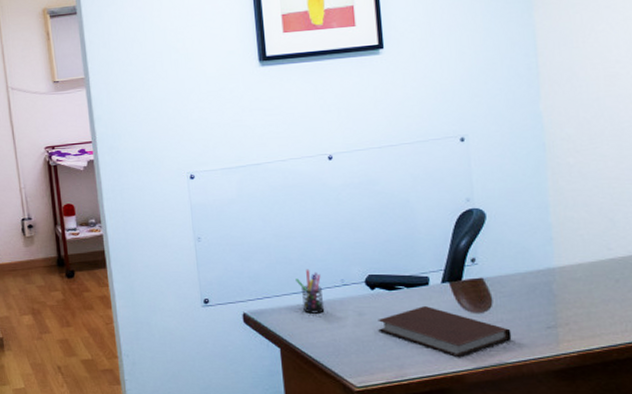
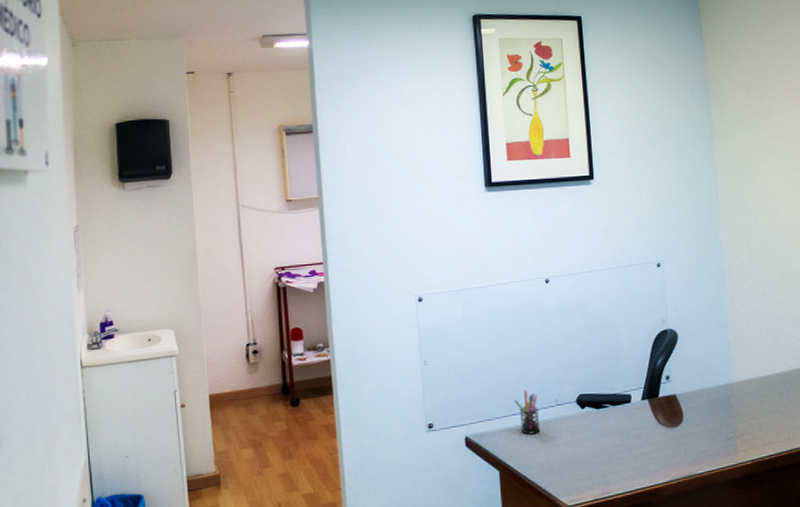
notebook: present [378,306,512,357] -> none [587,423,700,471]

